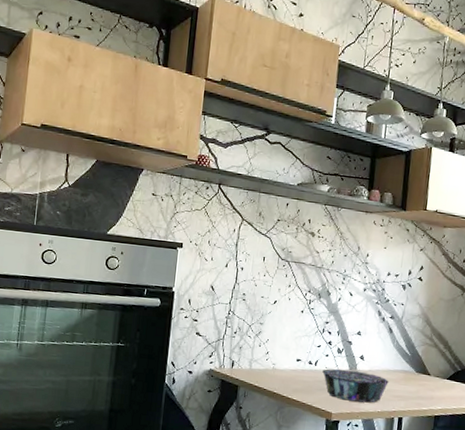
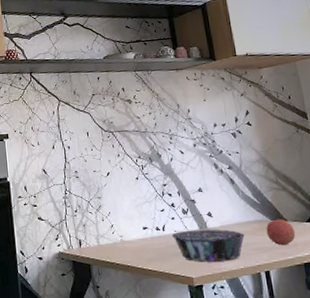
fruit: none [409,372,435,397] -> present [266,219,296,246]

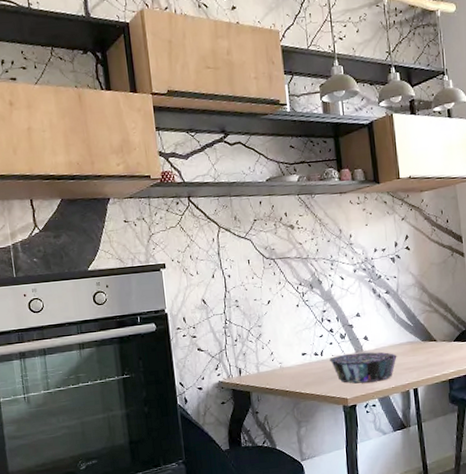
fruit: present [266,219,296,246] -> none [417,339,444,364]

